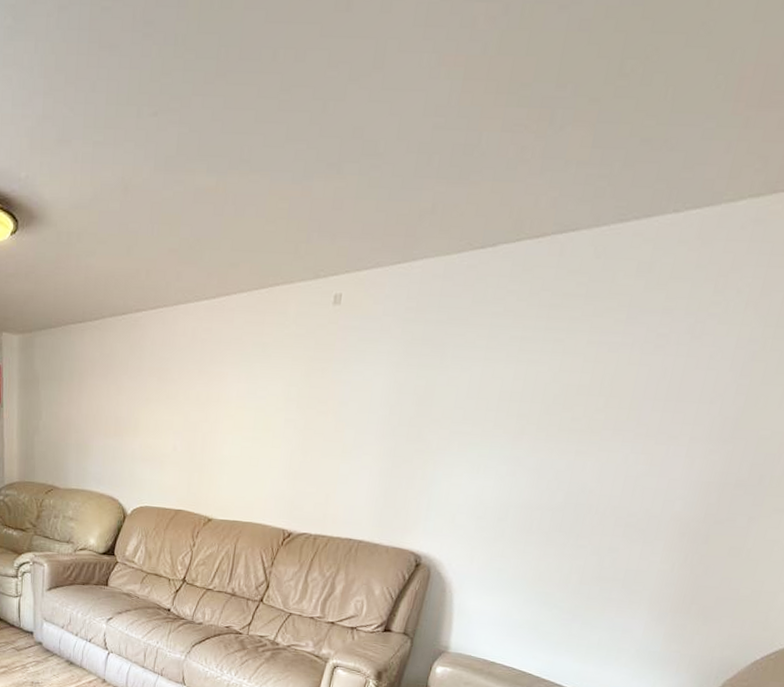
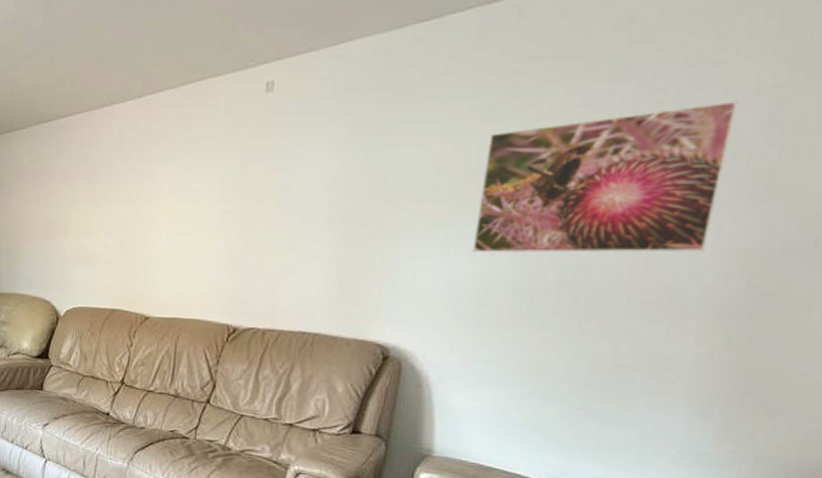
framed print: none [498,351,722,483] -> present [472,100,739,253]

